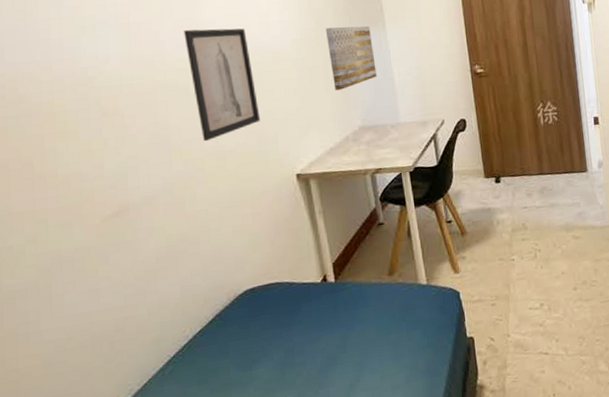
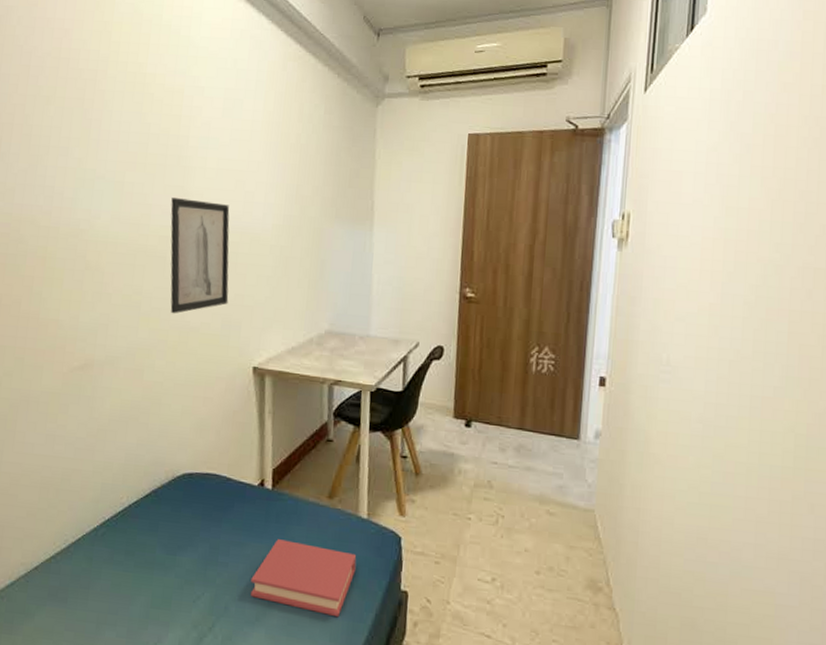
wall art: present [325,26,377,91] -> none [307,218,357,288]
book: none [330,318,425,386] -> present [251,539,357,618]

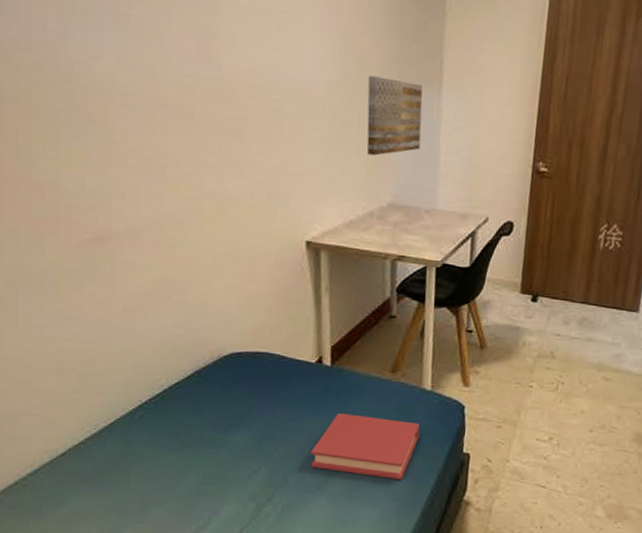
wall art: present [170,198,230,314] -> none [195,40,275,181]
wall art: none [307,218,357,288] -> present [366,75,423,156]

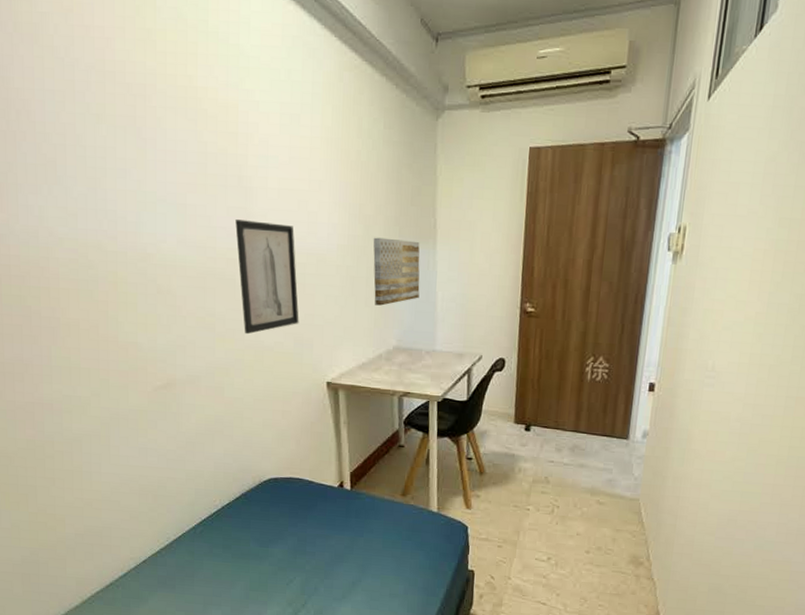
wall art: none [195,40,275,181] -> present [235,220,299,335]
book: present [311,413,420,481] -> none [336,531,429,593]

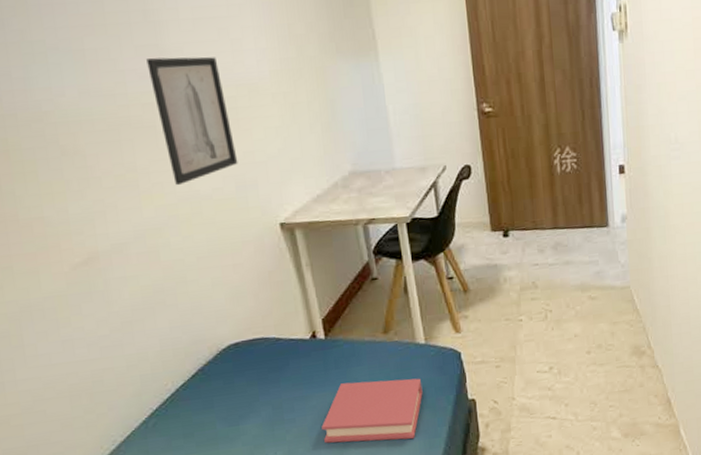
book: none [336,531,429,593] -> present [321,378,423,444]
wall art: present [373,237,420,306] -> none [308,55,369,130]

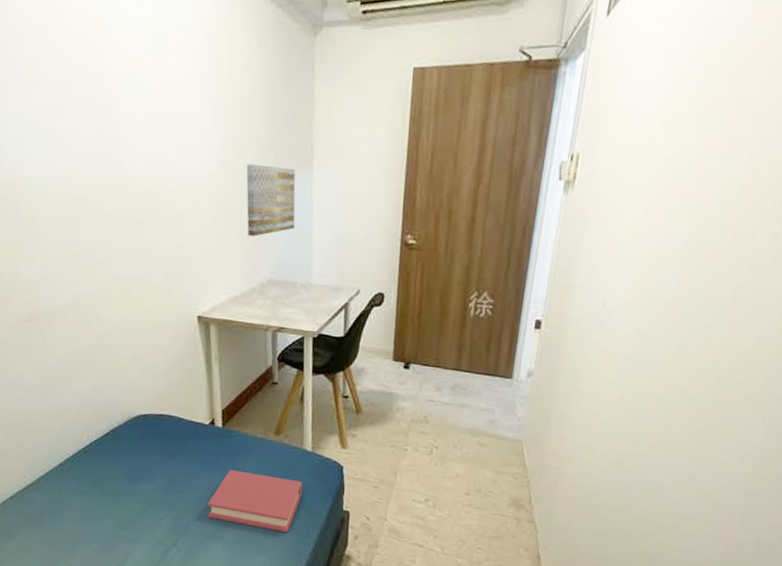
wall art: present [146,56,238,186] -> none [101,144,169,266]
wall art: none [308,55,369,130] -> present [246,163,296,237]

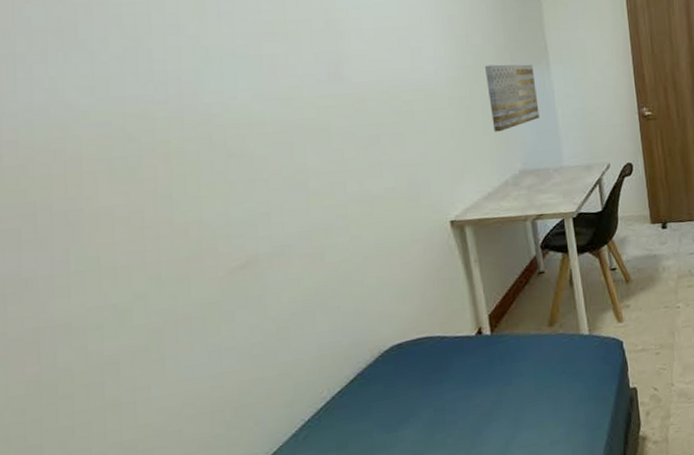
book: present [207,470,303,533] -> none [484,369,586,444]

